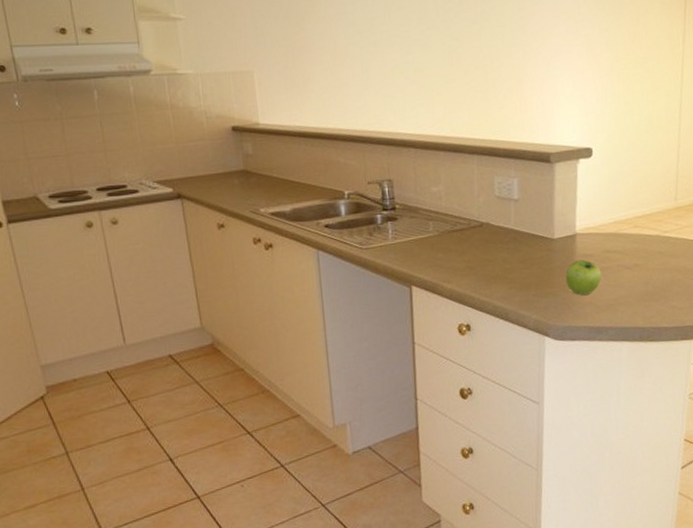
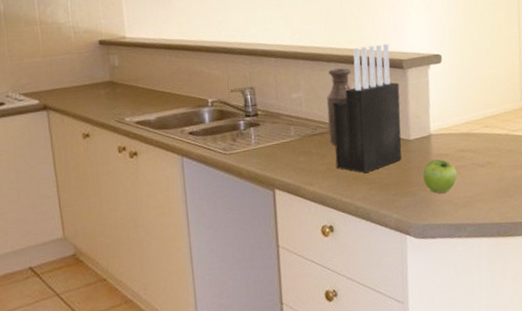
bottle: none [467,161,495,242] -> present [326,68,351,145]
knife block: none [474,135,546,273] -> present [333,43,402,174]

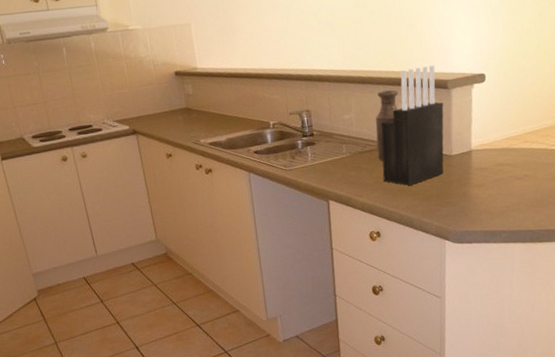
fruit: present [422,159,457,194] -> none [462,172,495,204]

